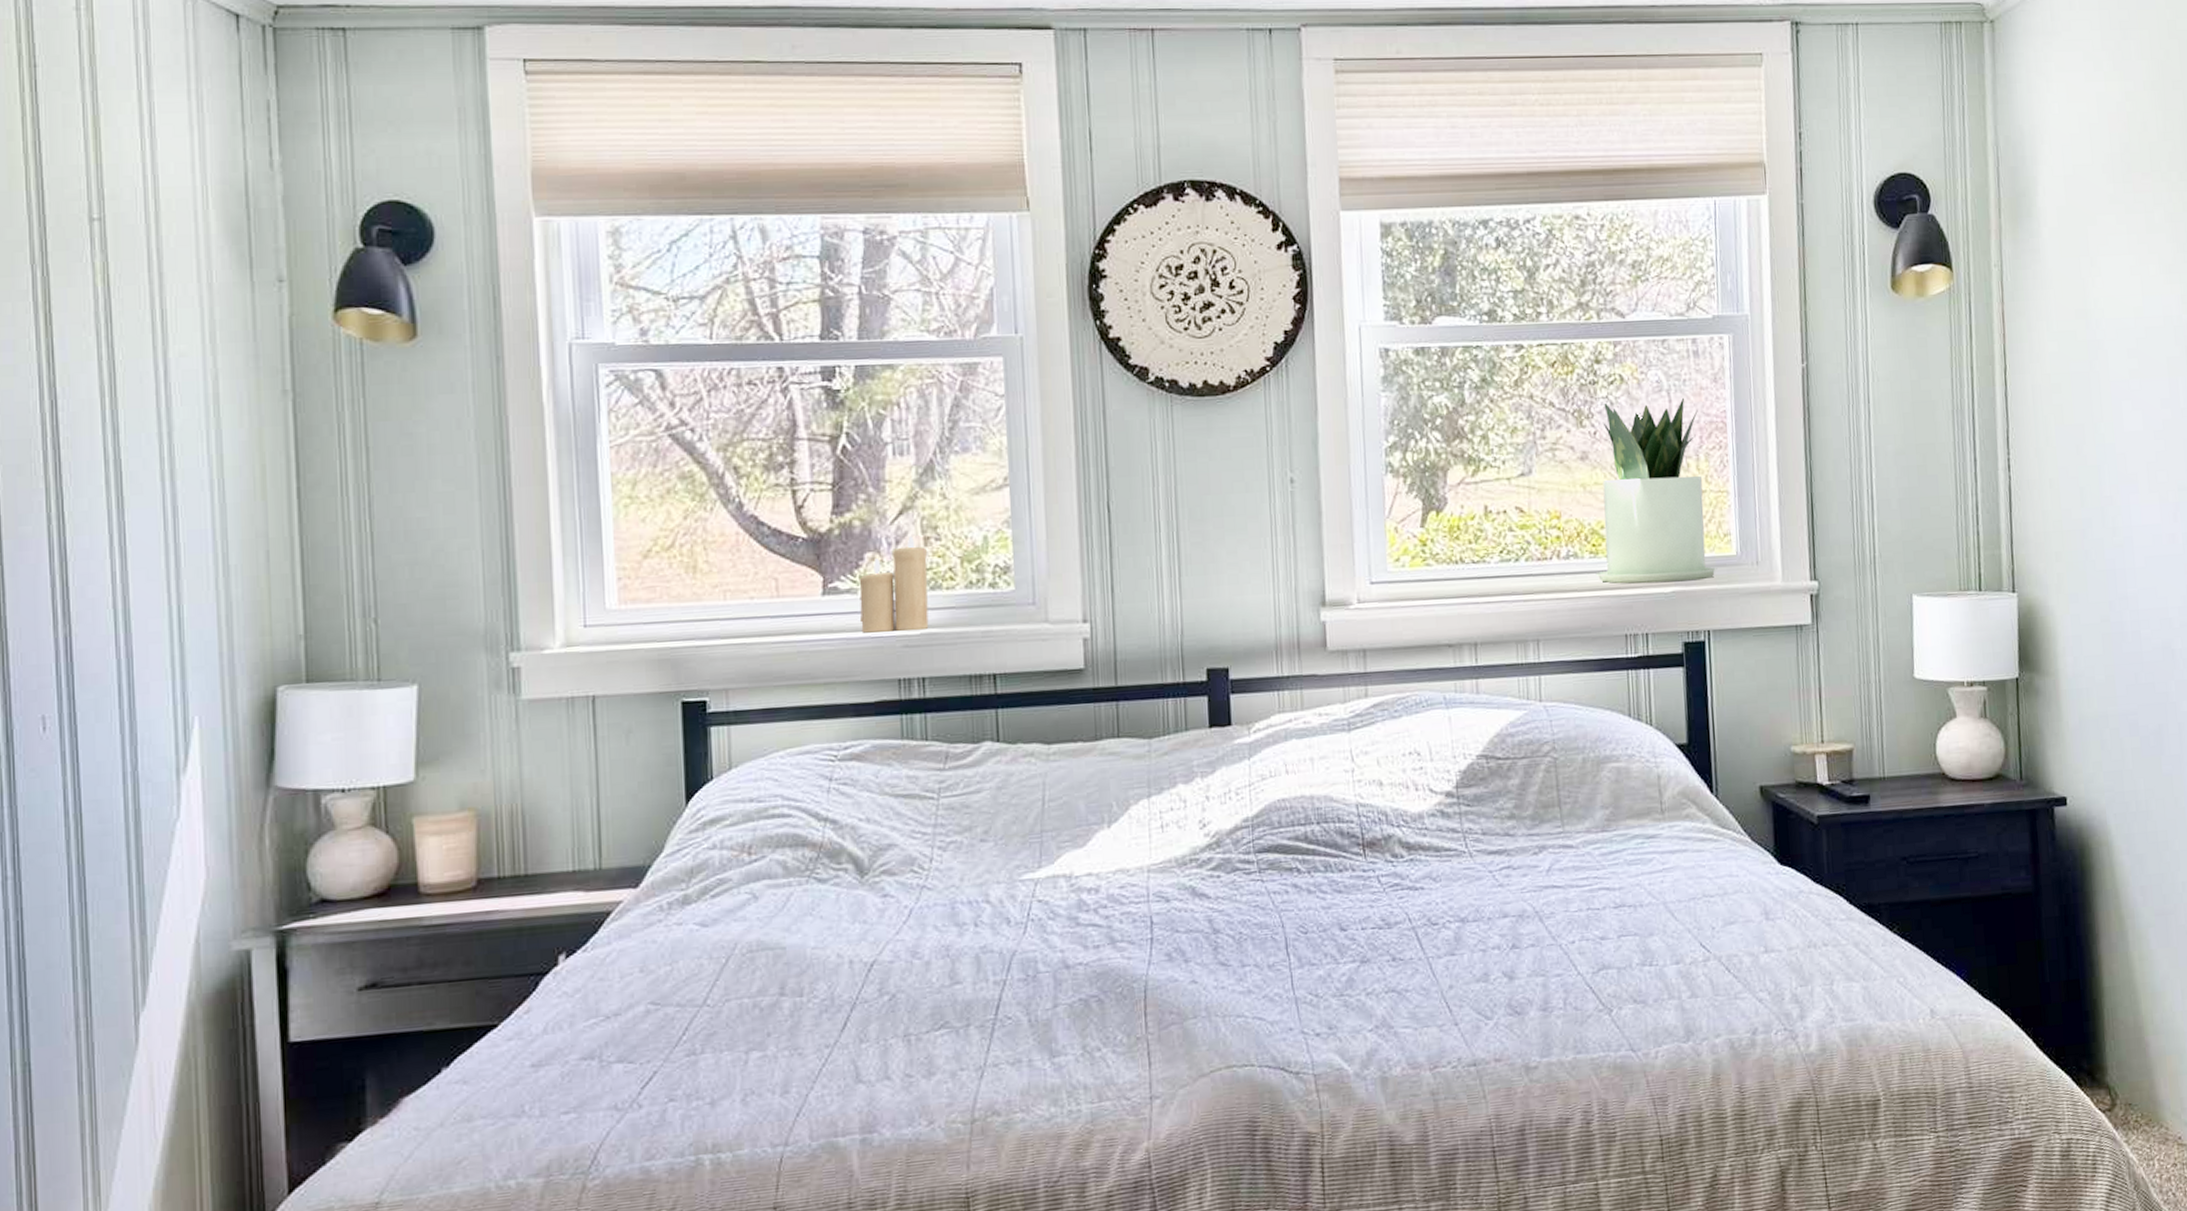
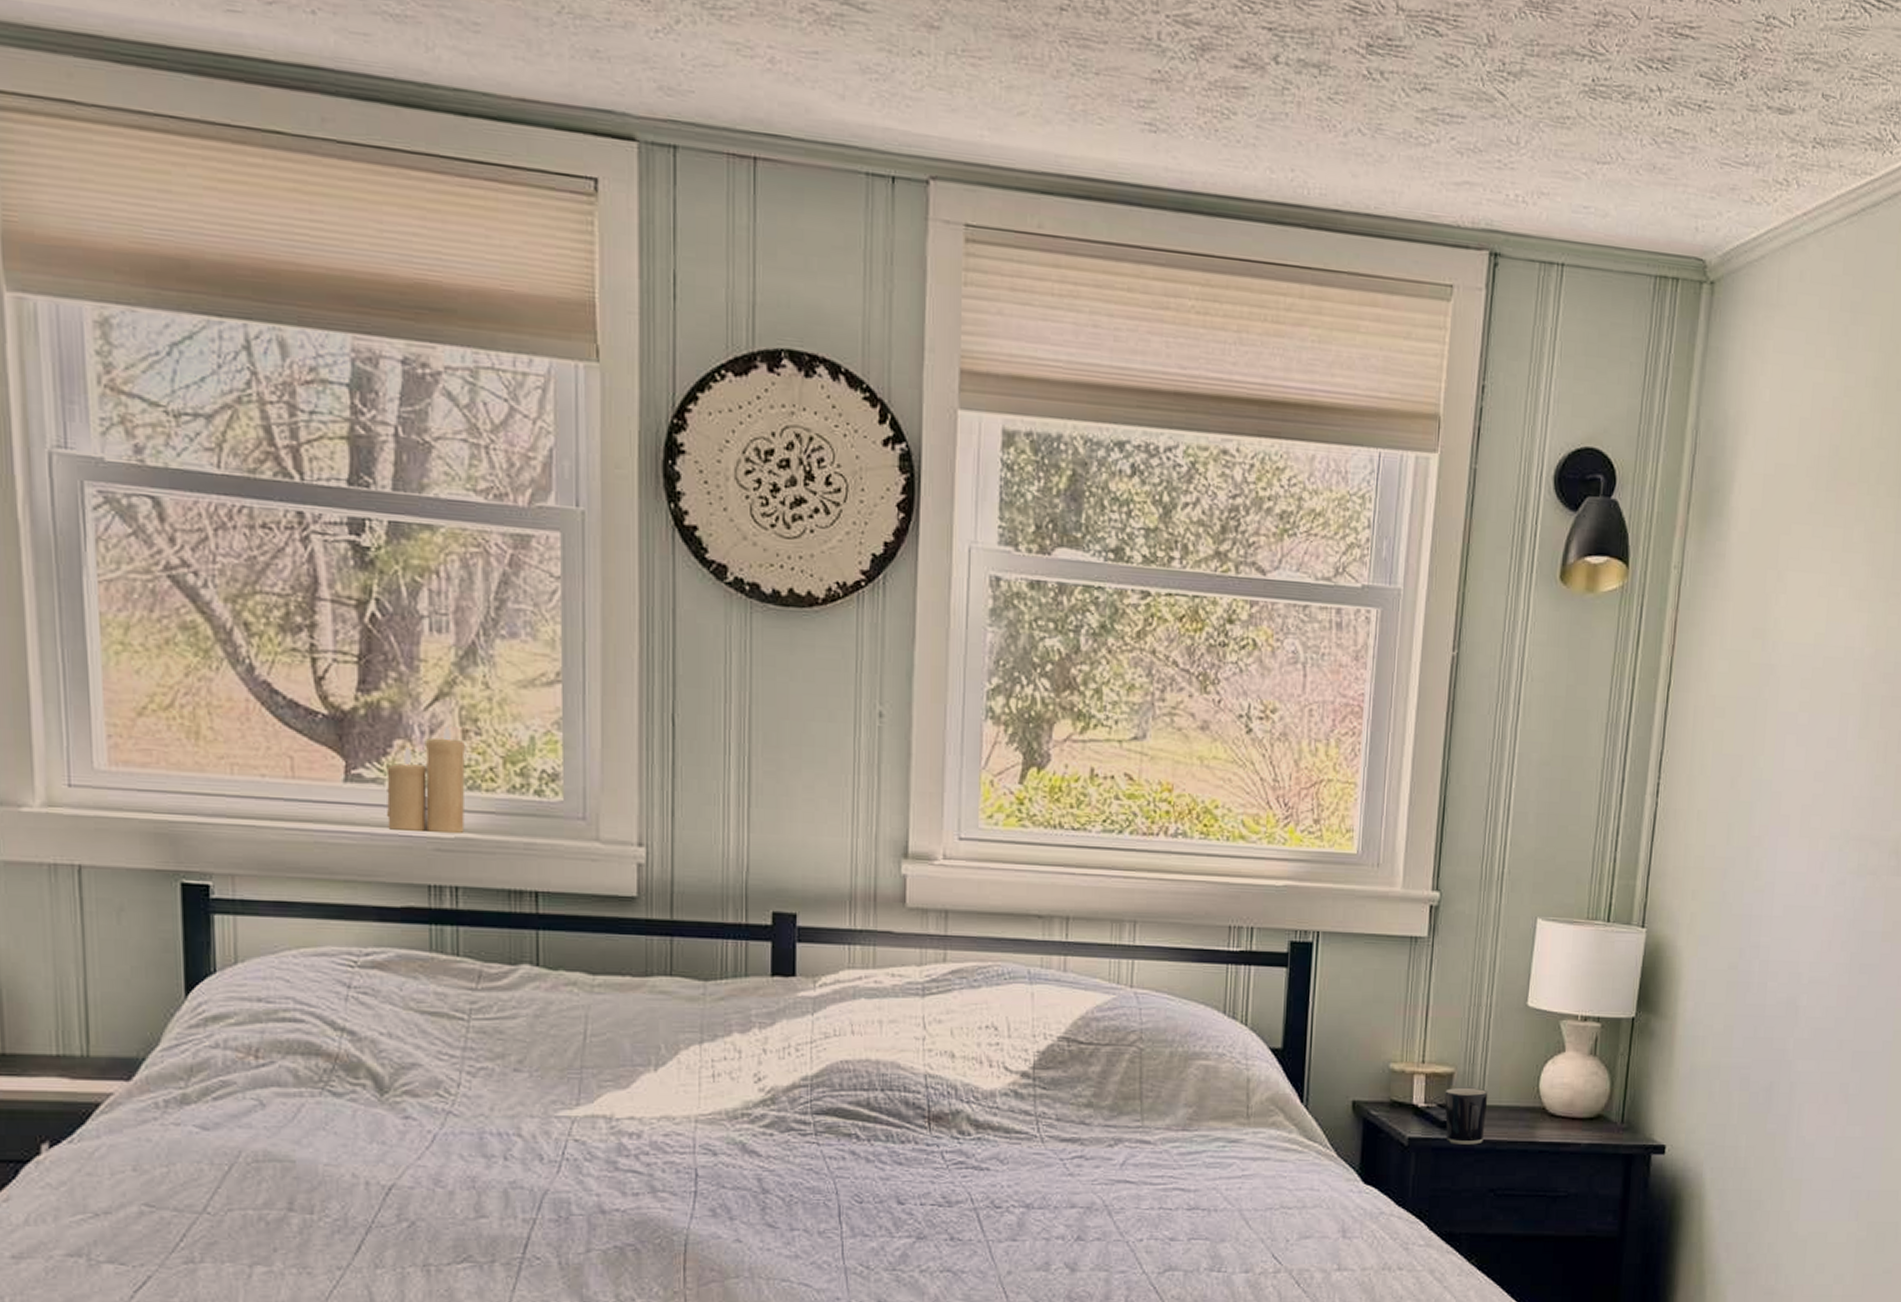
planter: present [1595,397,1717,585] -> none [1204,668,1335,877]
mug: none [1846,760,1890,818] -> present [1444,1087,1489,1145]

